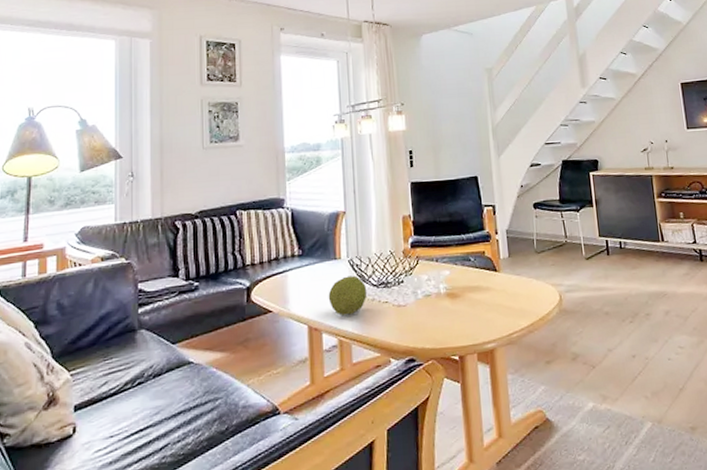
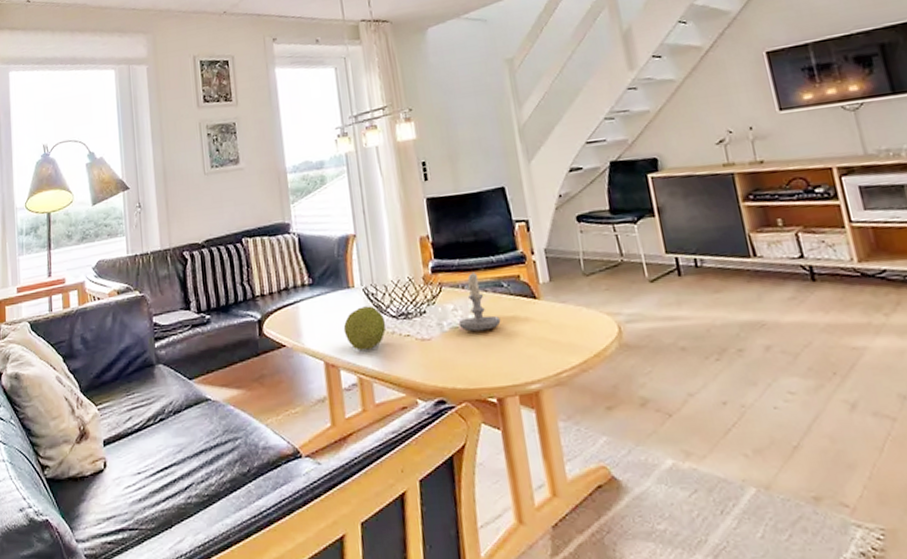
candle: none [431,247,467,299] -> present [458,271,501,332]

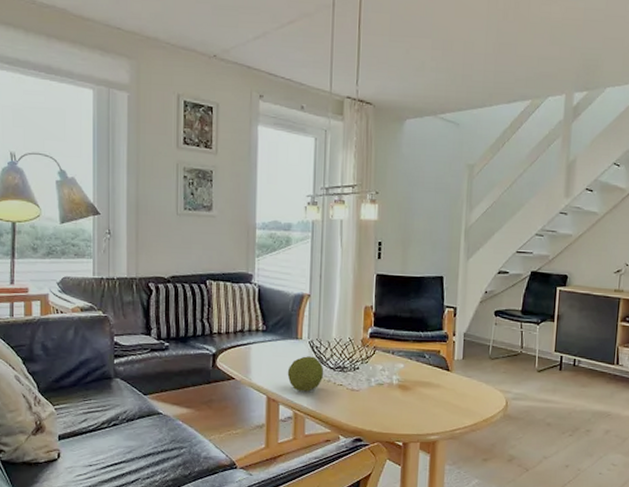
candle: present [458,271,501,332] -> none [384,342,418,390]

